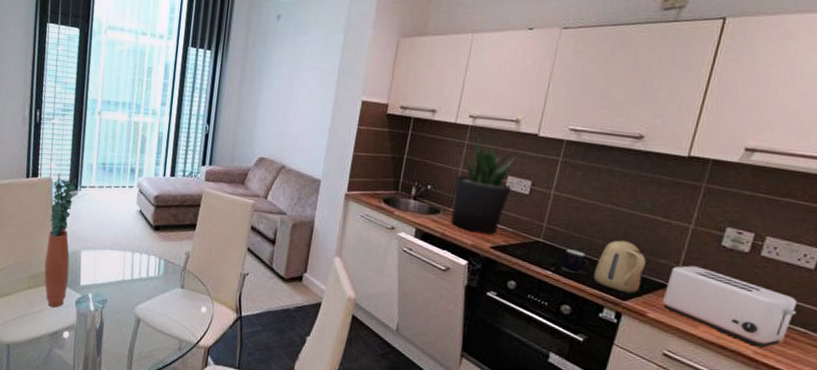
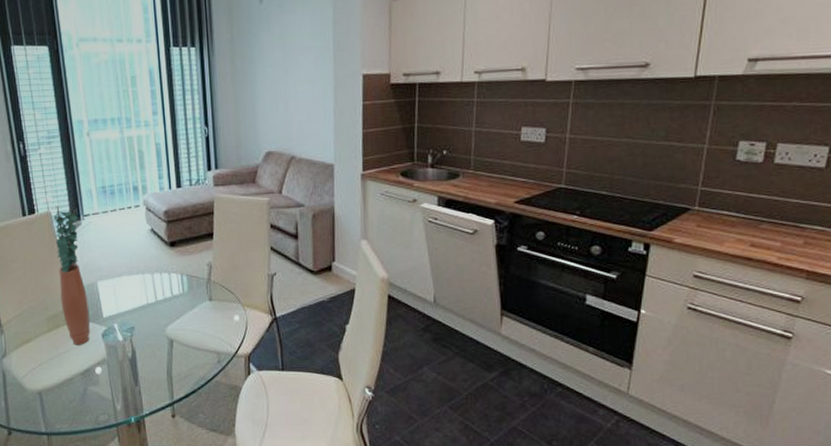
planter: present [451,137,516,235] -> none [470,92,528,191]
mug: present [562,249,589,275] -> none [587,190,613,214]
kettle: present [594,240,646,294] -> none [619,172,666,224]
toaster: present [662,265,797,348] -> none [687,184,814,252]

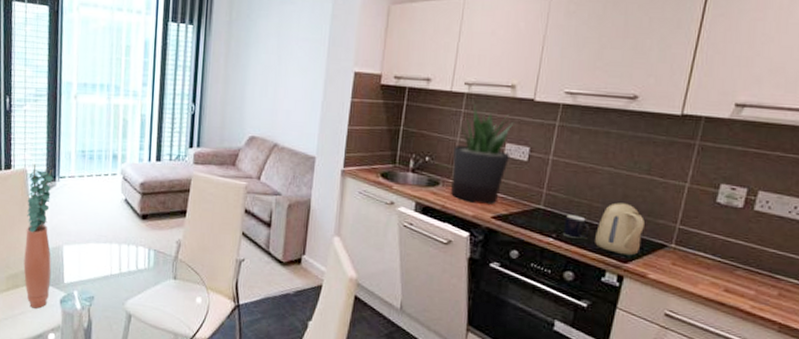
planter: none [470,92,528,191] -> present [451,104,513,204]
mug: none [587,190,613,214] -> present [564,214,590,240]
kettle: none [619,172,666,224] -> present [595,202,644,256]

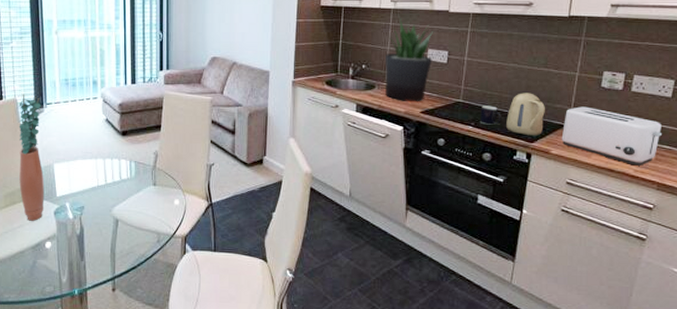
toaster: none [662,224,790,301] -> present [561,106,663,166]

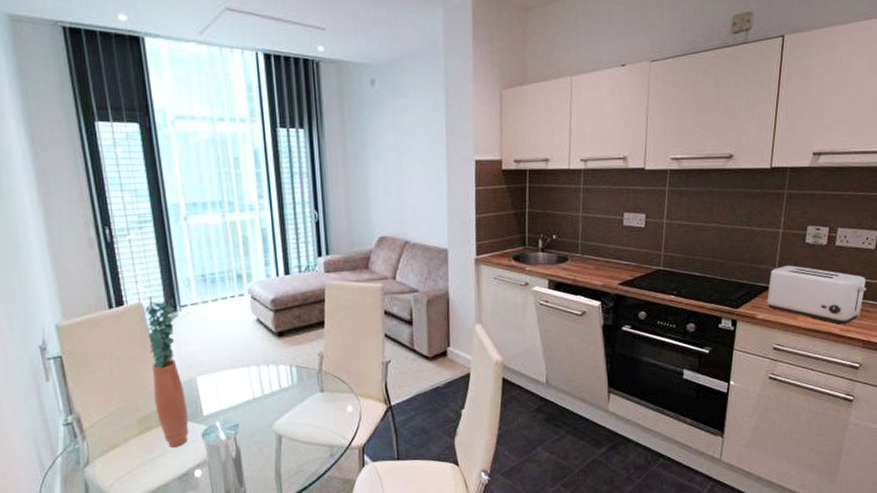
planter: present [385,18,433,101] -> none [578,179,629,273]
mug: present [480,105,501,126] -> none [682,271,705,294]
kettle: present [506,93,545,136] -> none [710,254,749,302]

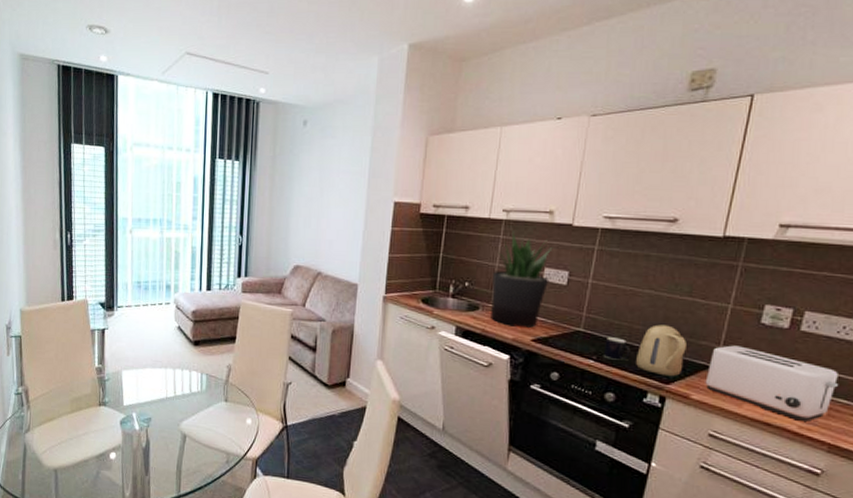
vase: present [144,295,190,448] -> none [86,294,112,429]
planter: none [578,179,629,273] -> present [491,231,551,328]
mug: none [682,271,705,294] -> present [604,337,631,362]
kettle: none [710,254,749,302] -> present [636,324,686,377]

